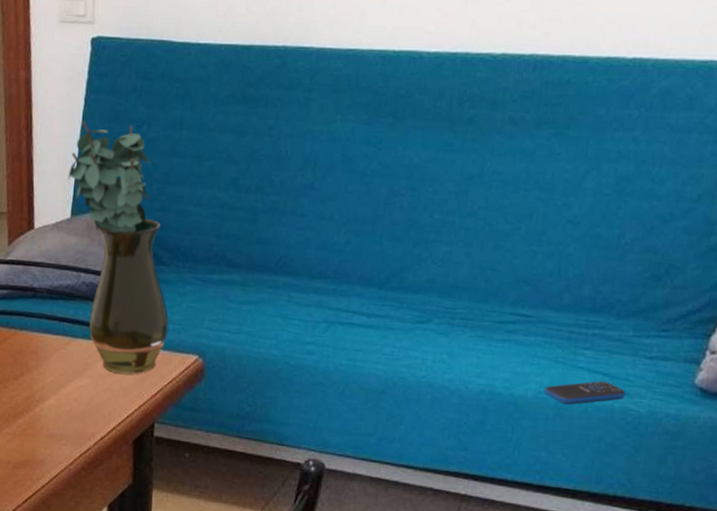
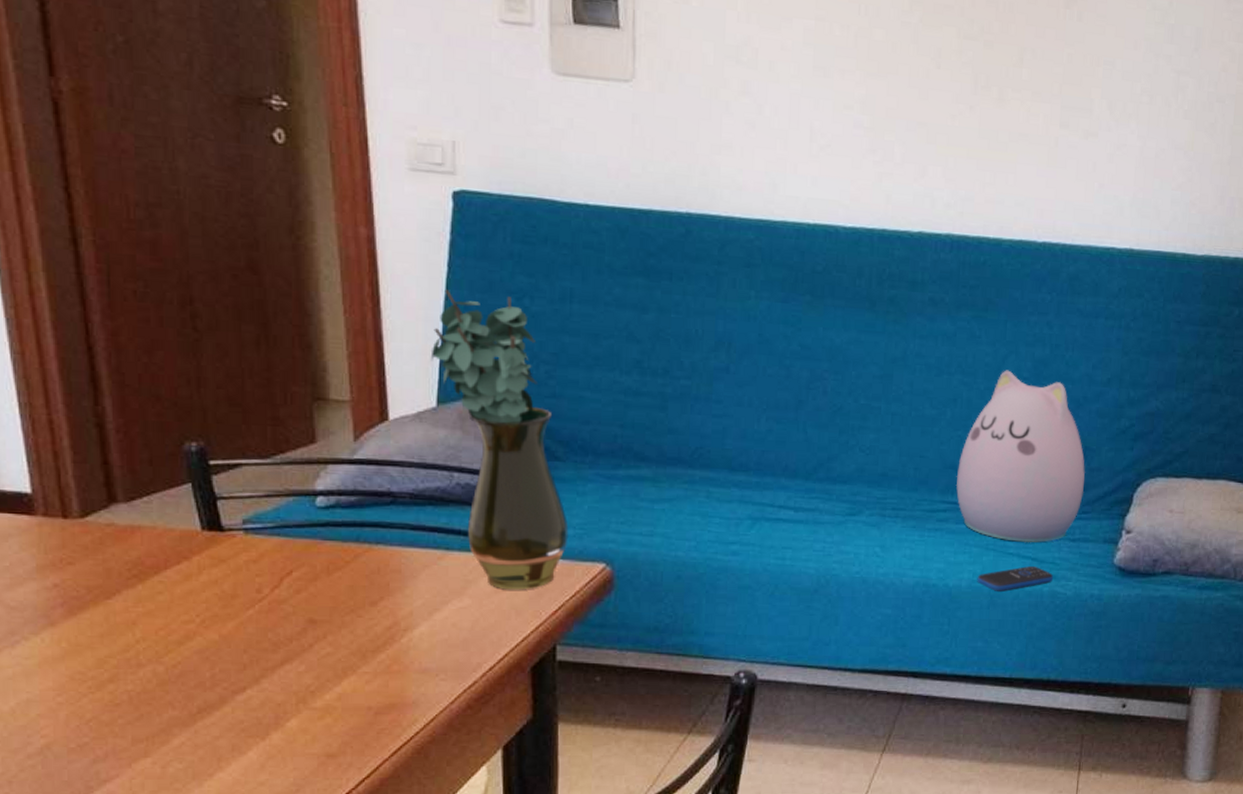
plush toy: none [526,186,668,359] -> present [955,370,1085,543]

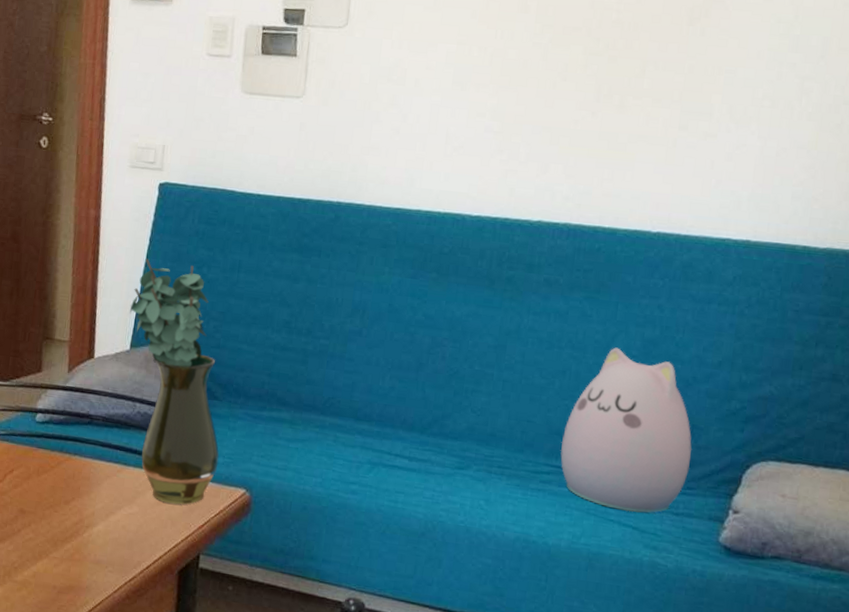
mobile phone: present [977,566,1054,593] -> none [576,534,655,557]

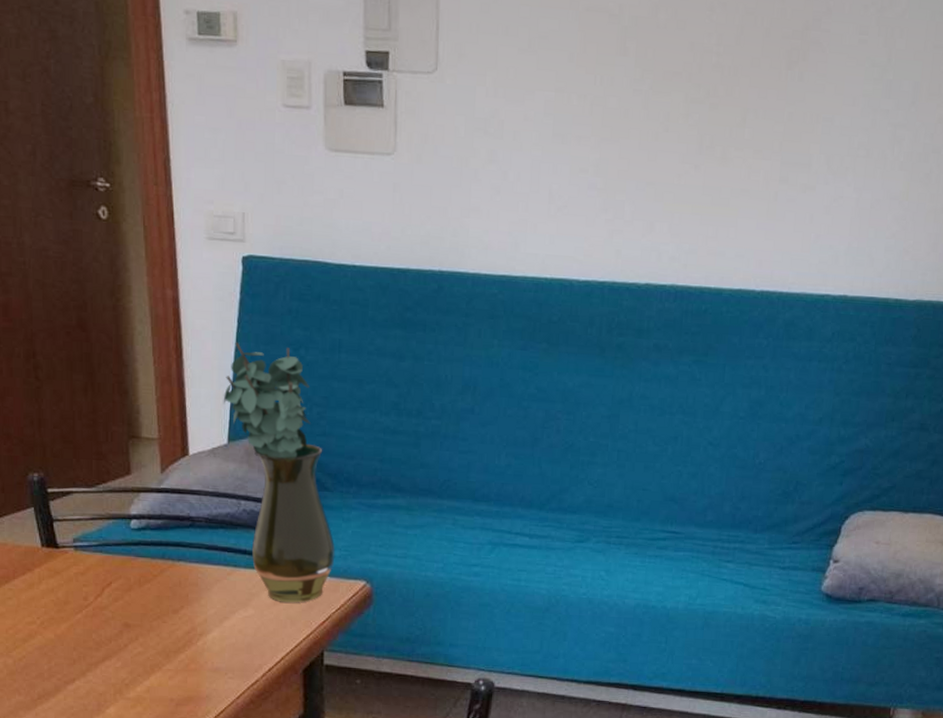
plush toy: present [560,347,692,513] -> none [675,410,796,570]

